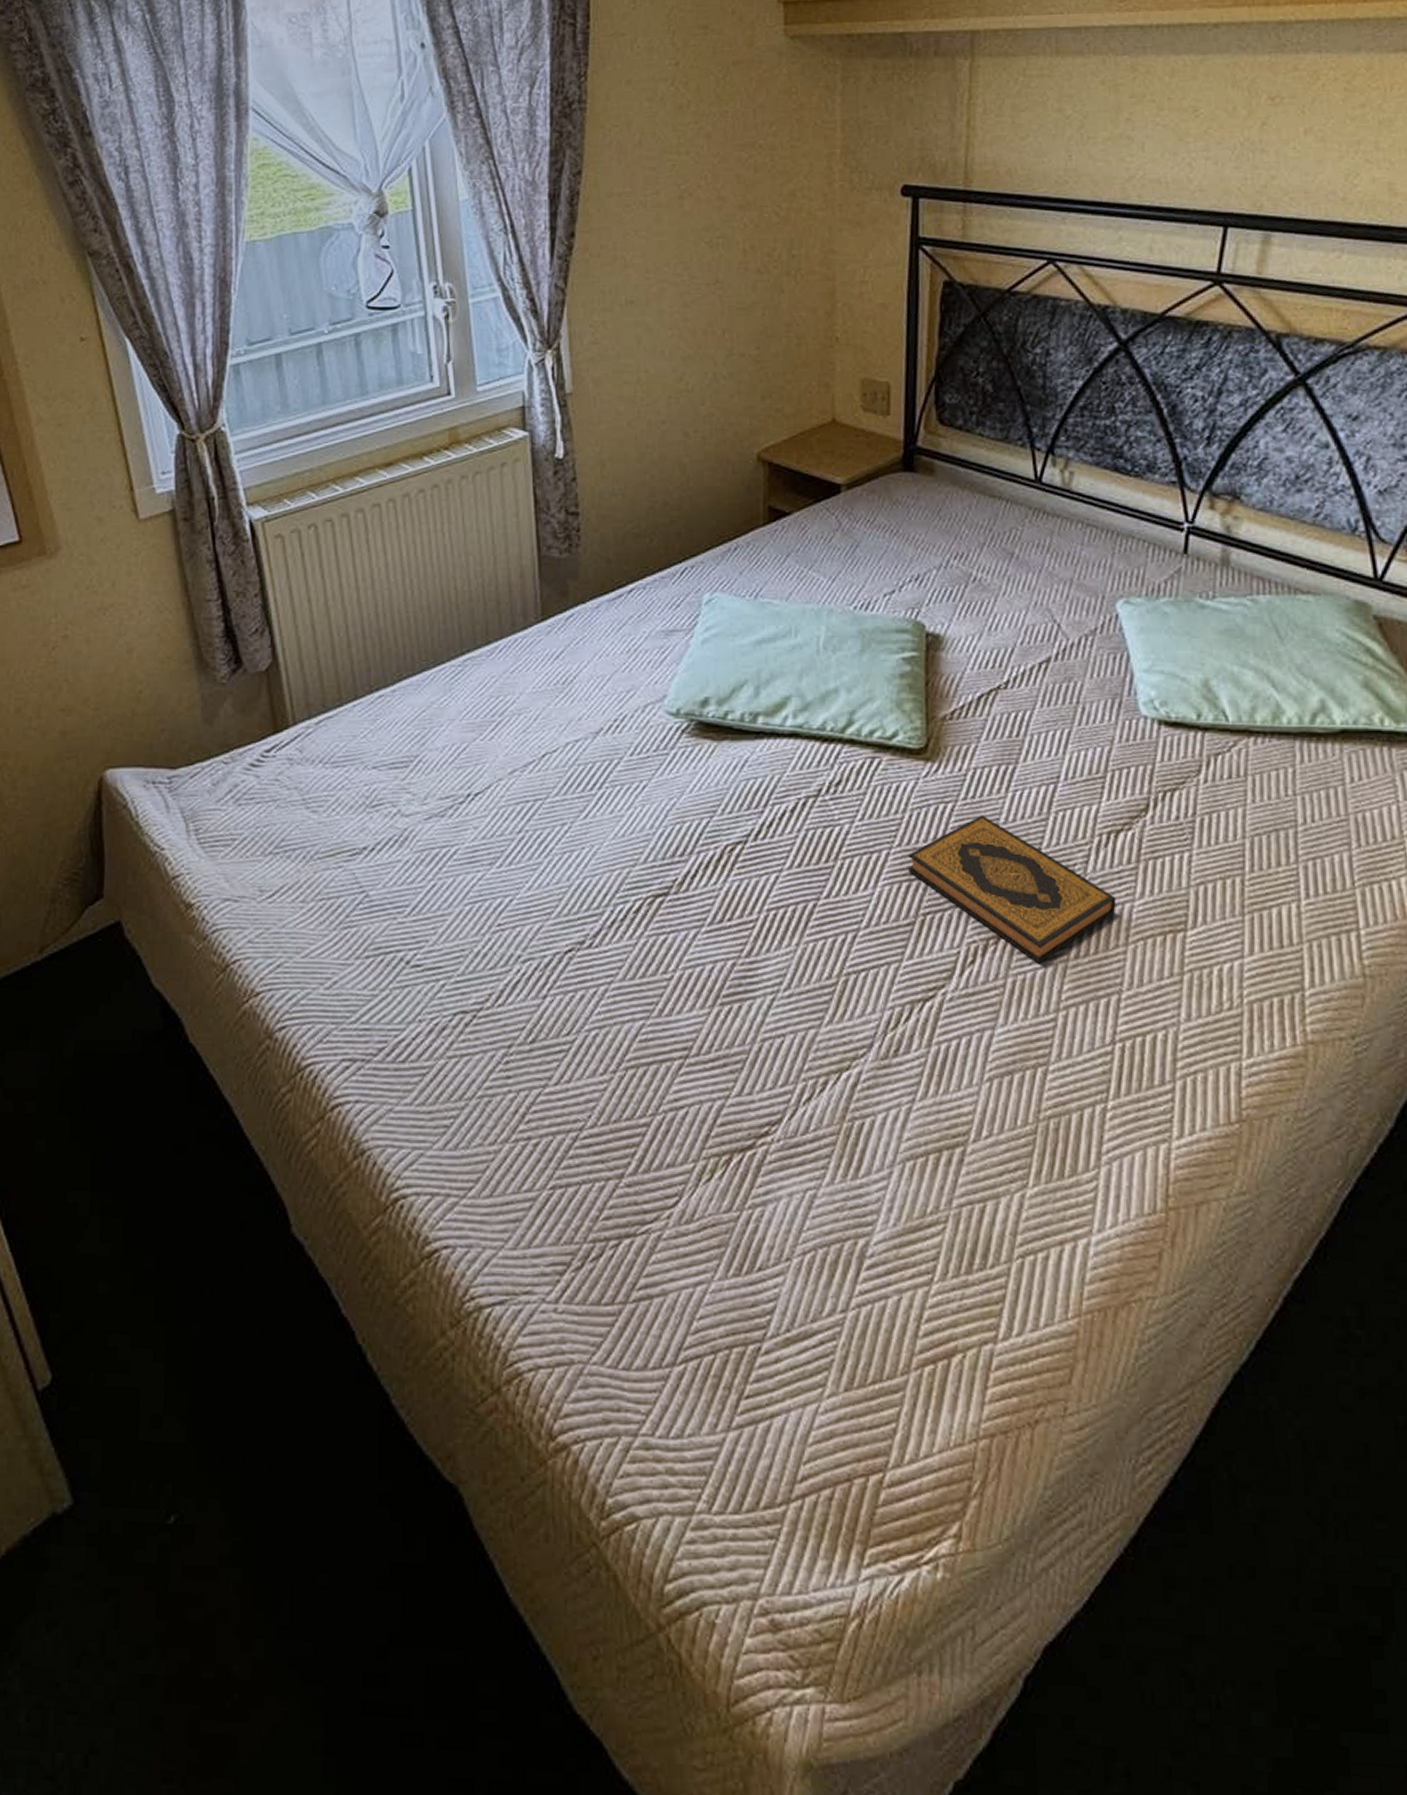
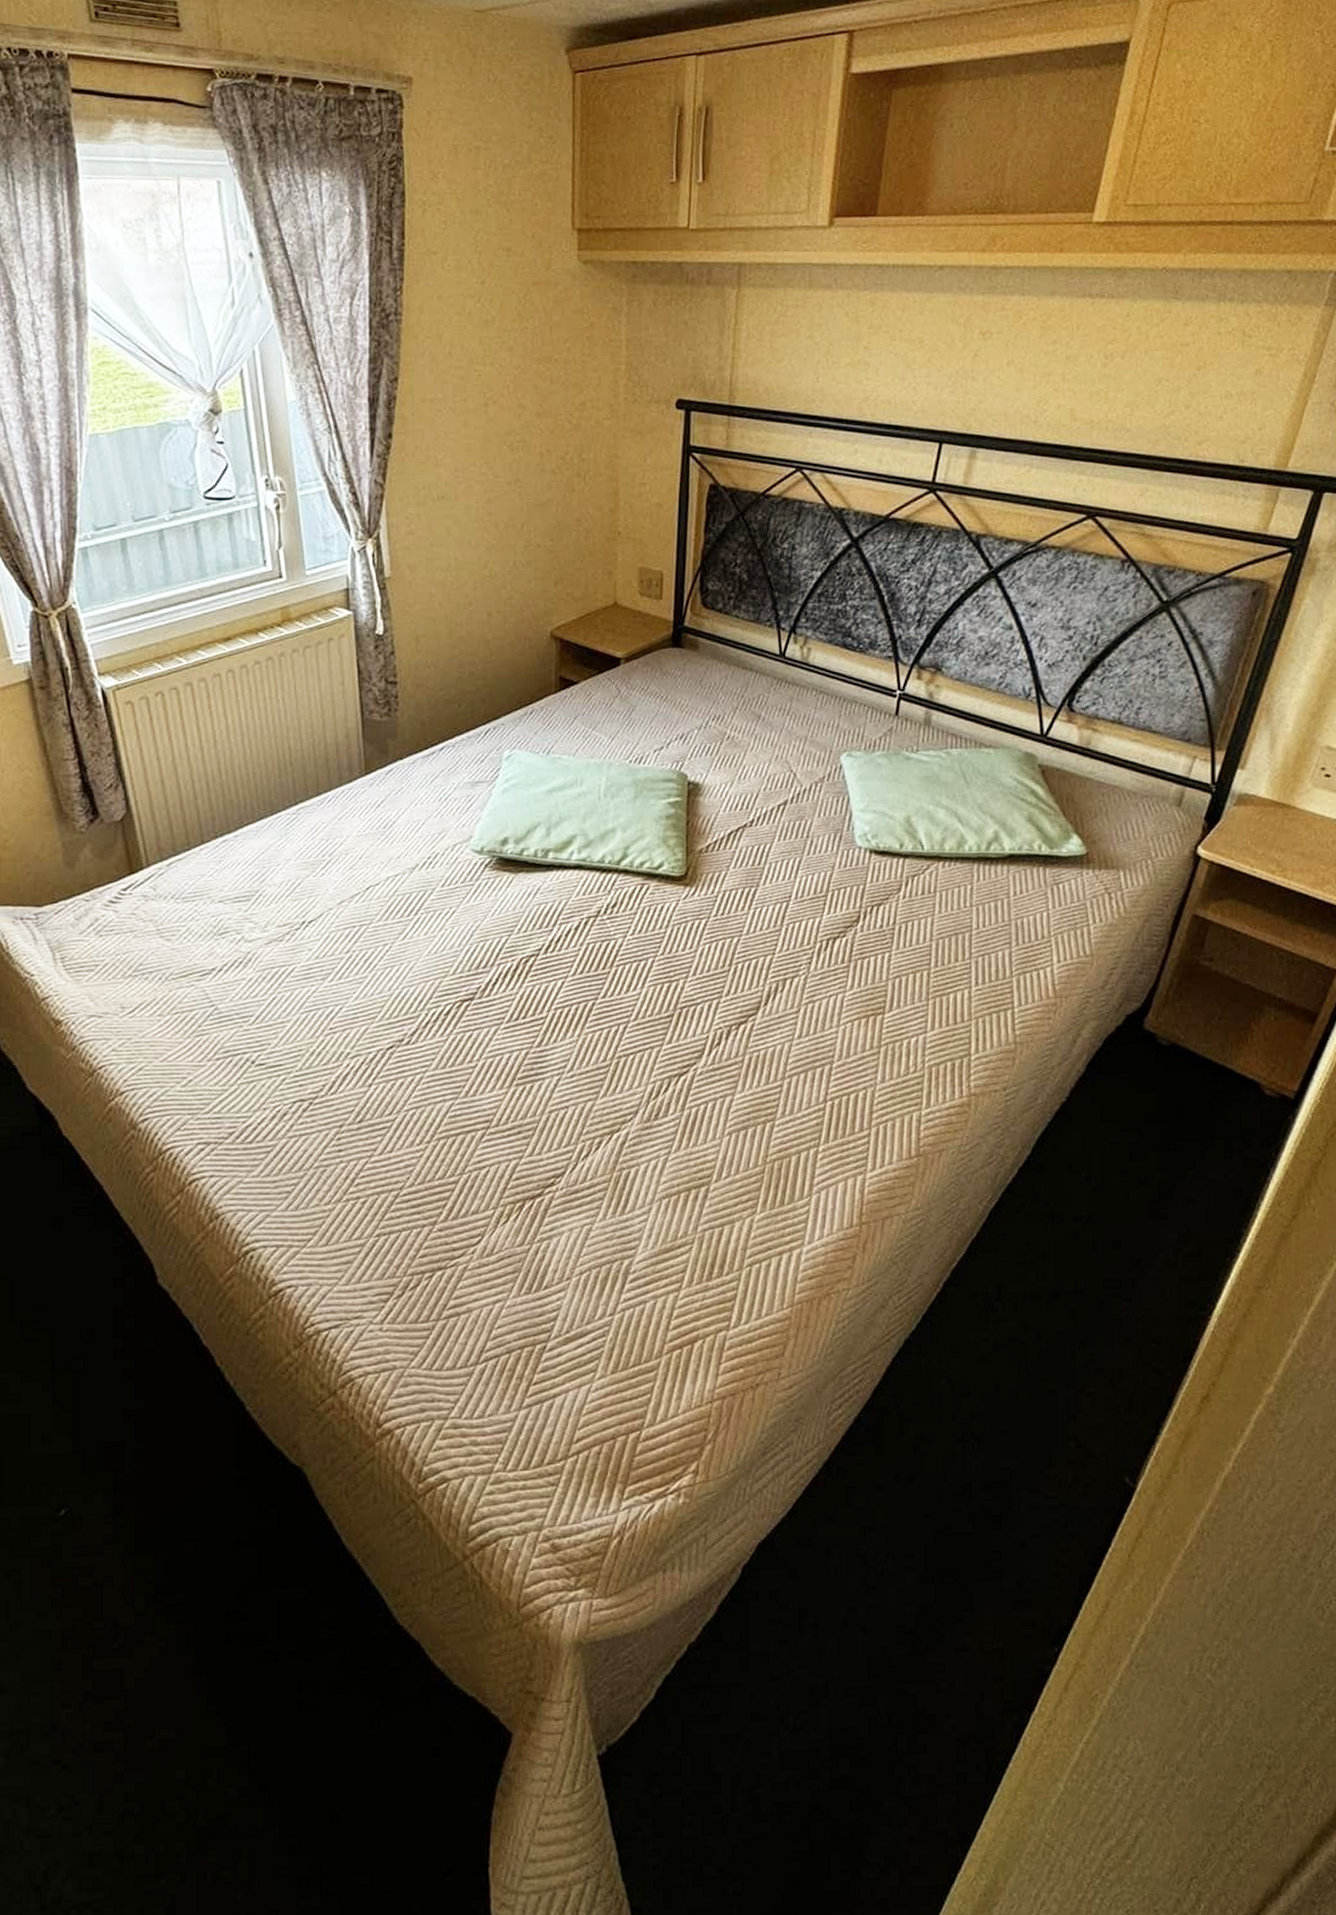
hardback book: present [907,815,1116,964] -> none [668,928,832,1043]

